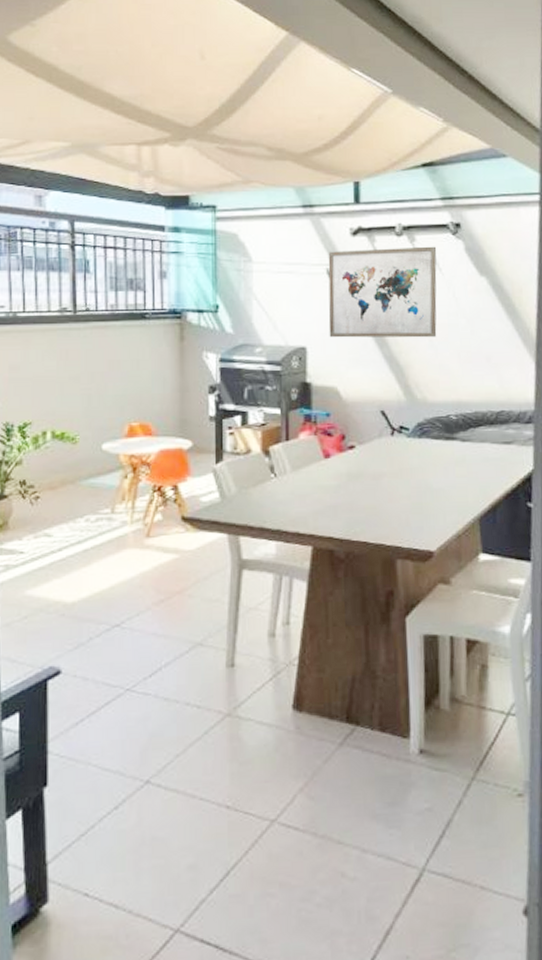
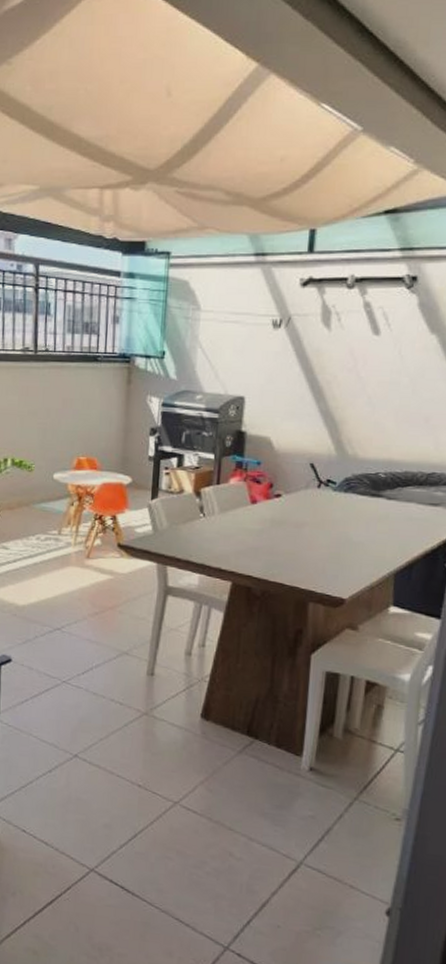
wall art: present [328,246,437,338] -> none [268,300,389,395]

